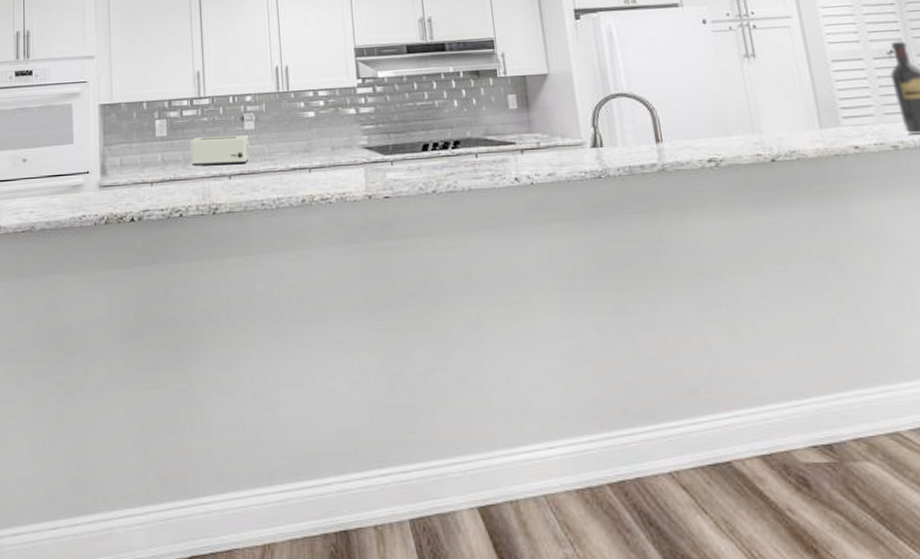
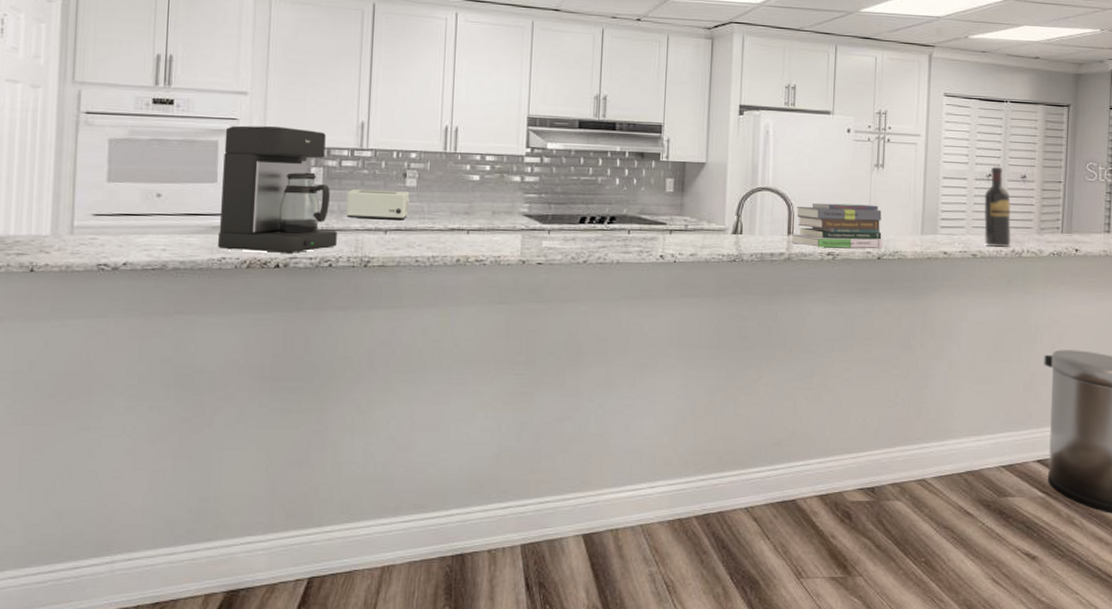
coffee maker: none [77,84,185,208] -> present [218,125,337,254]
books: none [661,100,775,155] -> present [792,202,883,249]

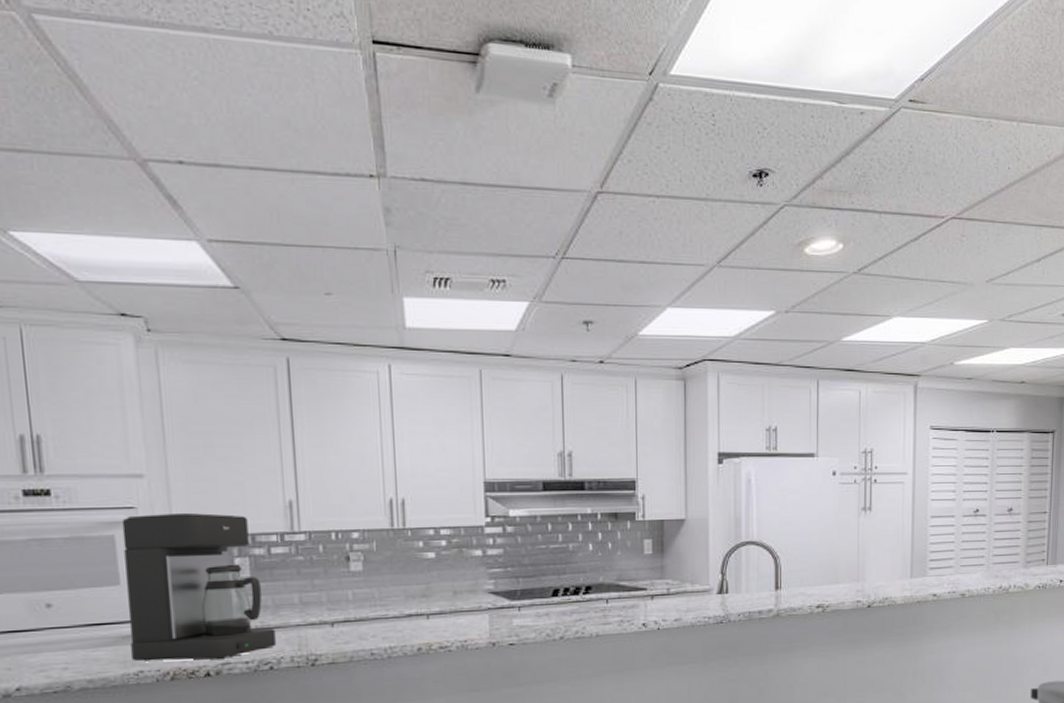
toaster: present [346,188,410,220] -> none [281,577,357,613]
books: present [792,202,883,249] -> none [780,551,872,601]
wine bottle: present [983,166,1012,247] -> none [971,501,999,584]

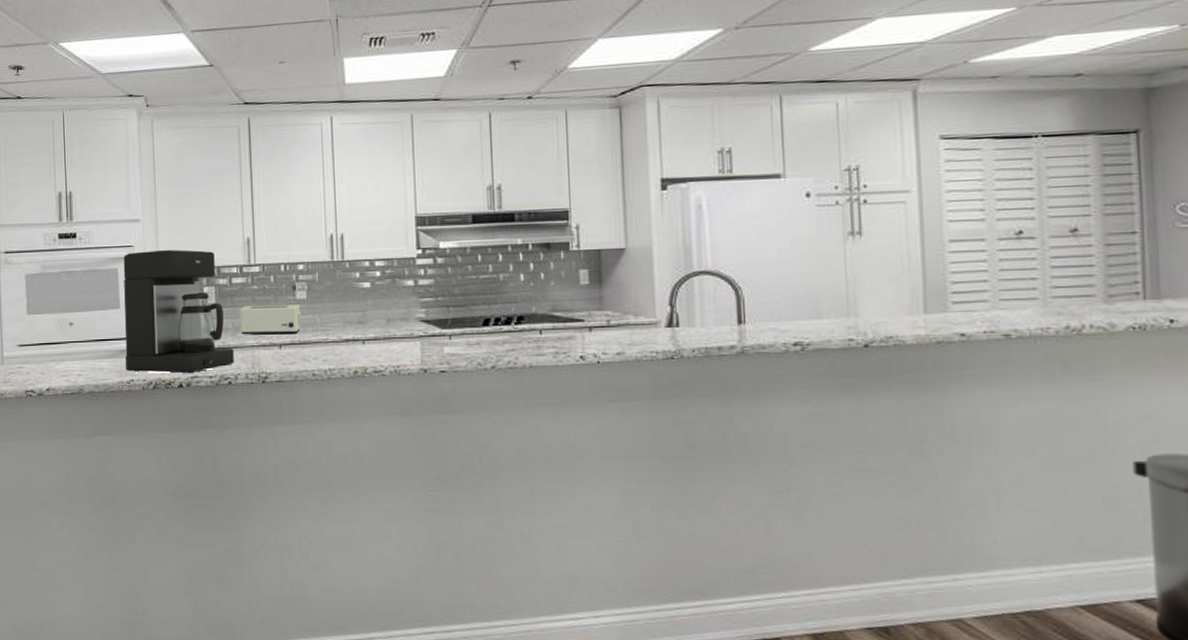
toaster: none [281,577,357,613] -> present [240,304,301,335]

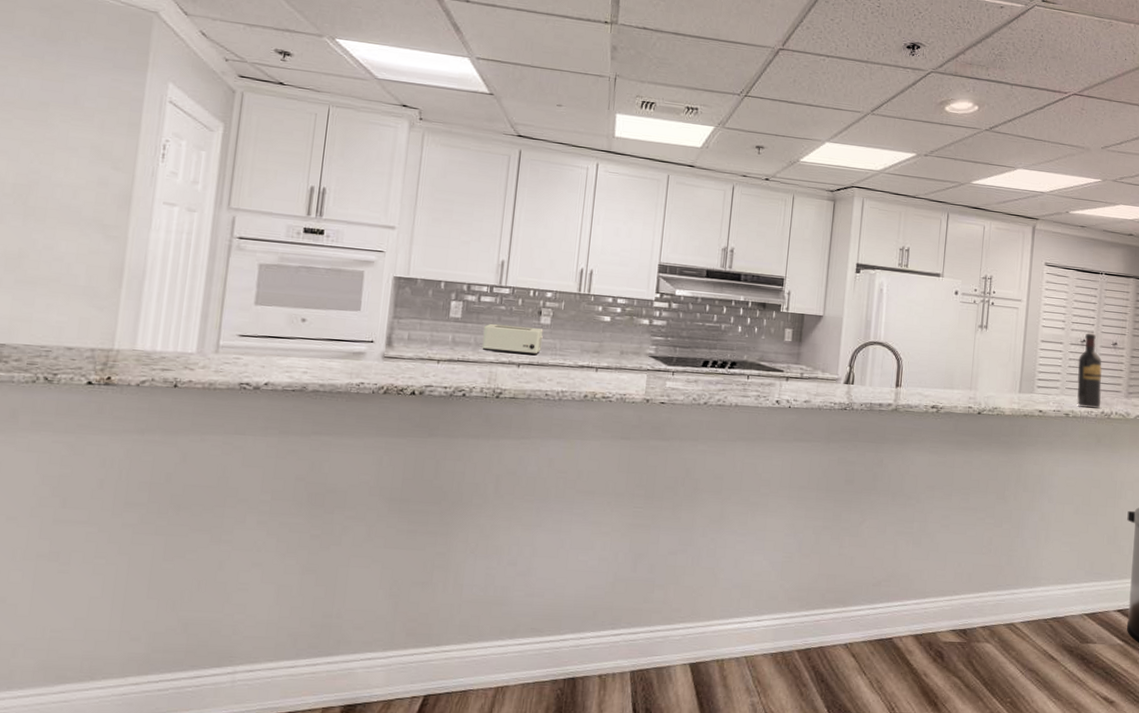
coffee maker: present [123,249,234,374] -> none [357,258,472,383]
wine bottle: none [1014,220,1063,323] -> present [1076,333,1103,409]

